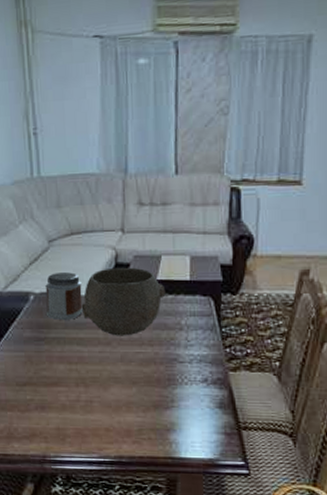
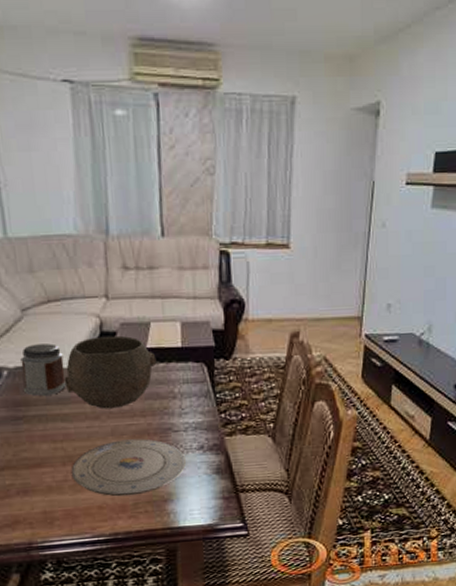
plate: none [83,367,191,422] -> present [71,439,187,497]

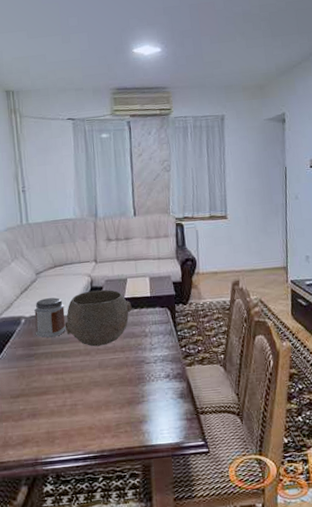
plate: present [71,439,187,497] -> none [68,370,157,419]

